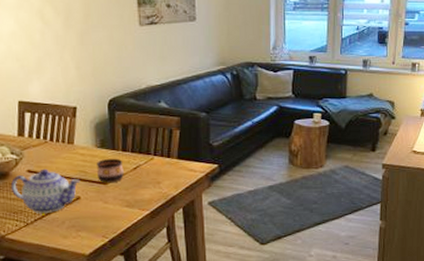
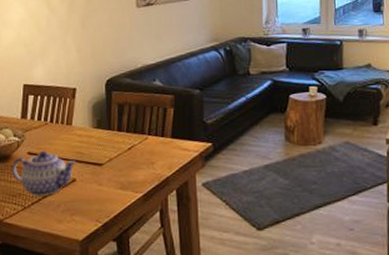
cup: present [97,158,124,183] -> none [93,138,119,165]

